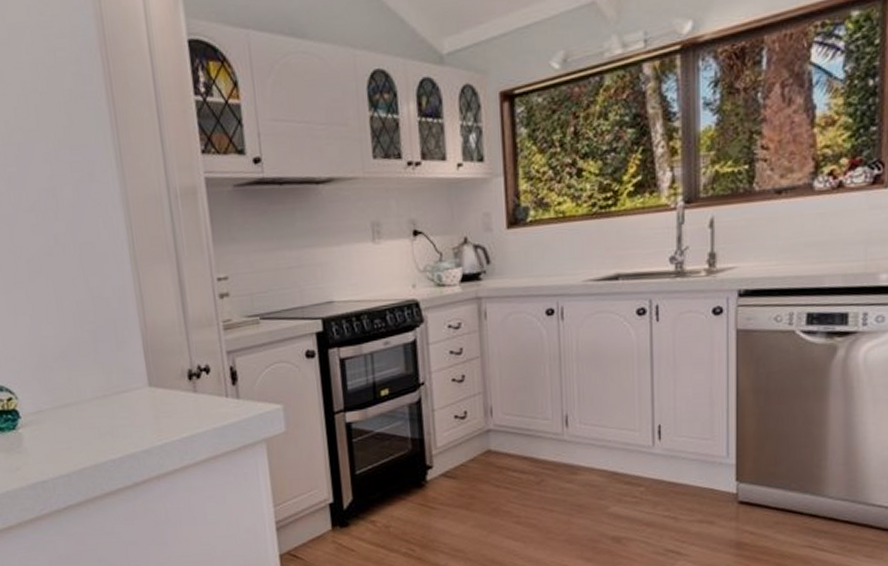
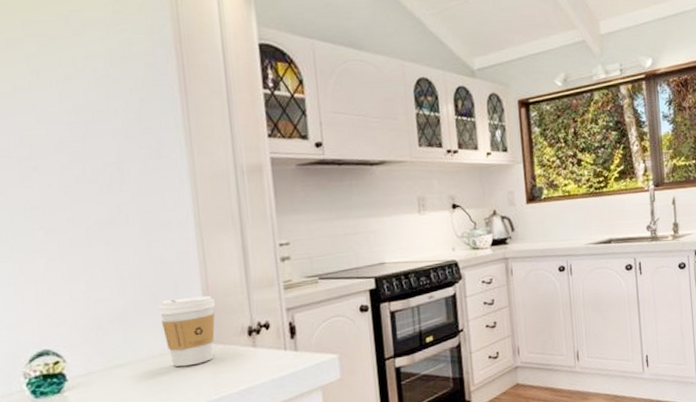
coffee cup: none [99,335,155,410] -> present [158,295,215,367]

